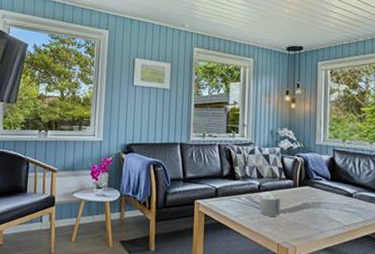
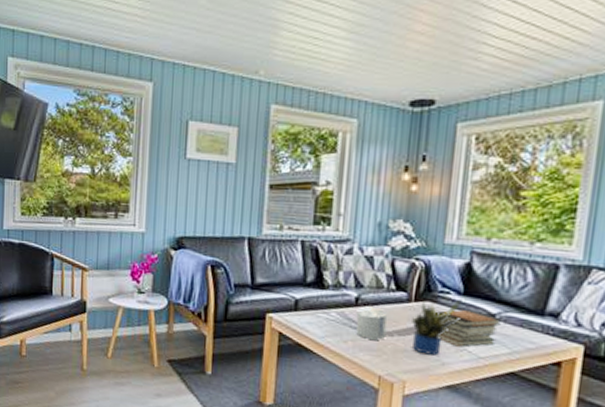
potted plant: none [298,183,330,226] -> present [412,299,462,356]
book stack: none [312,191,356,219] -> present [434,309,501,347]

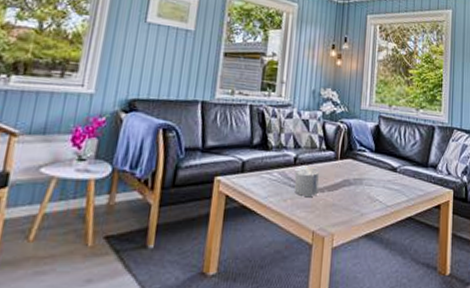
potted plant: present [412,299,462,356] -> none [338,156,374,207]
book stack: present [434,309,501,347] -> none [354,164,401,198]

